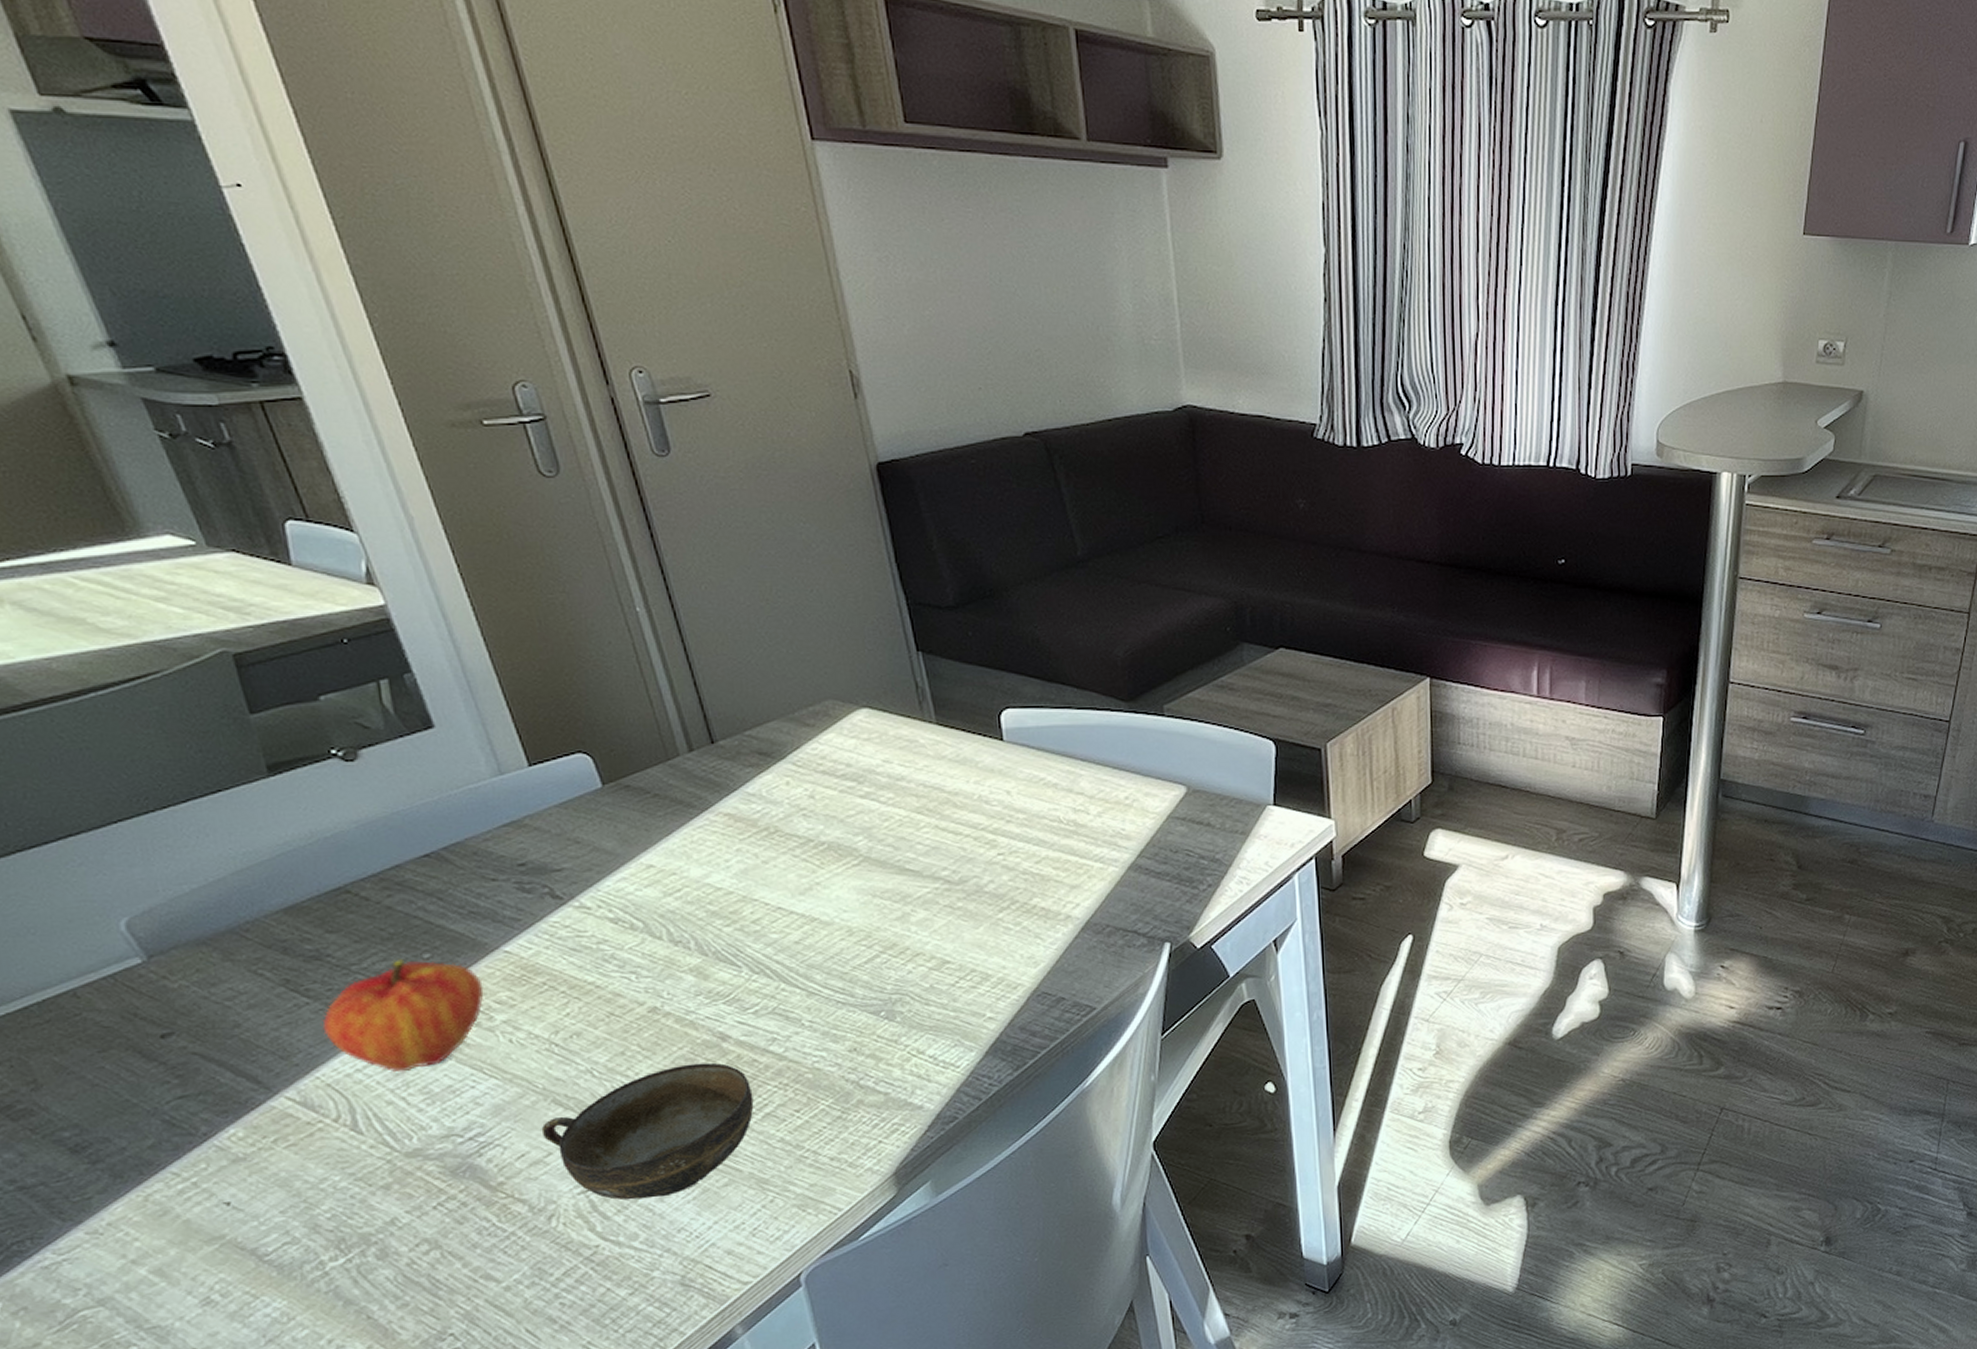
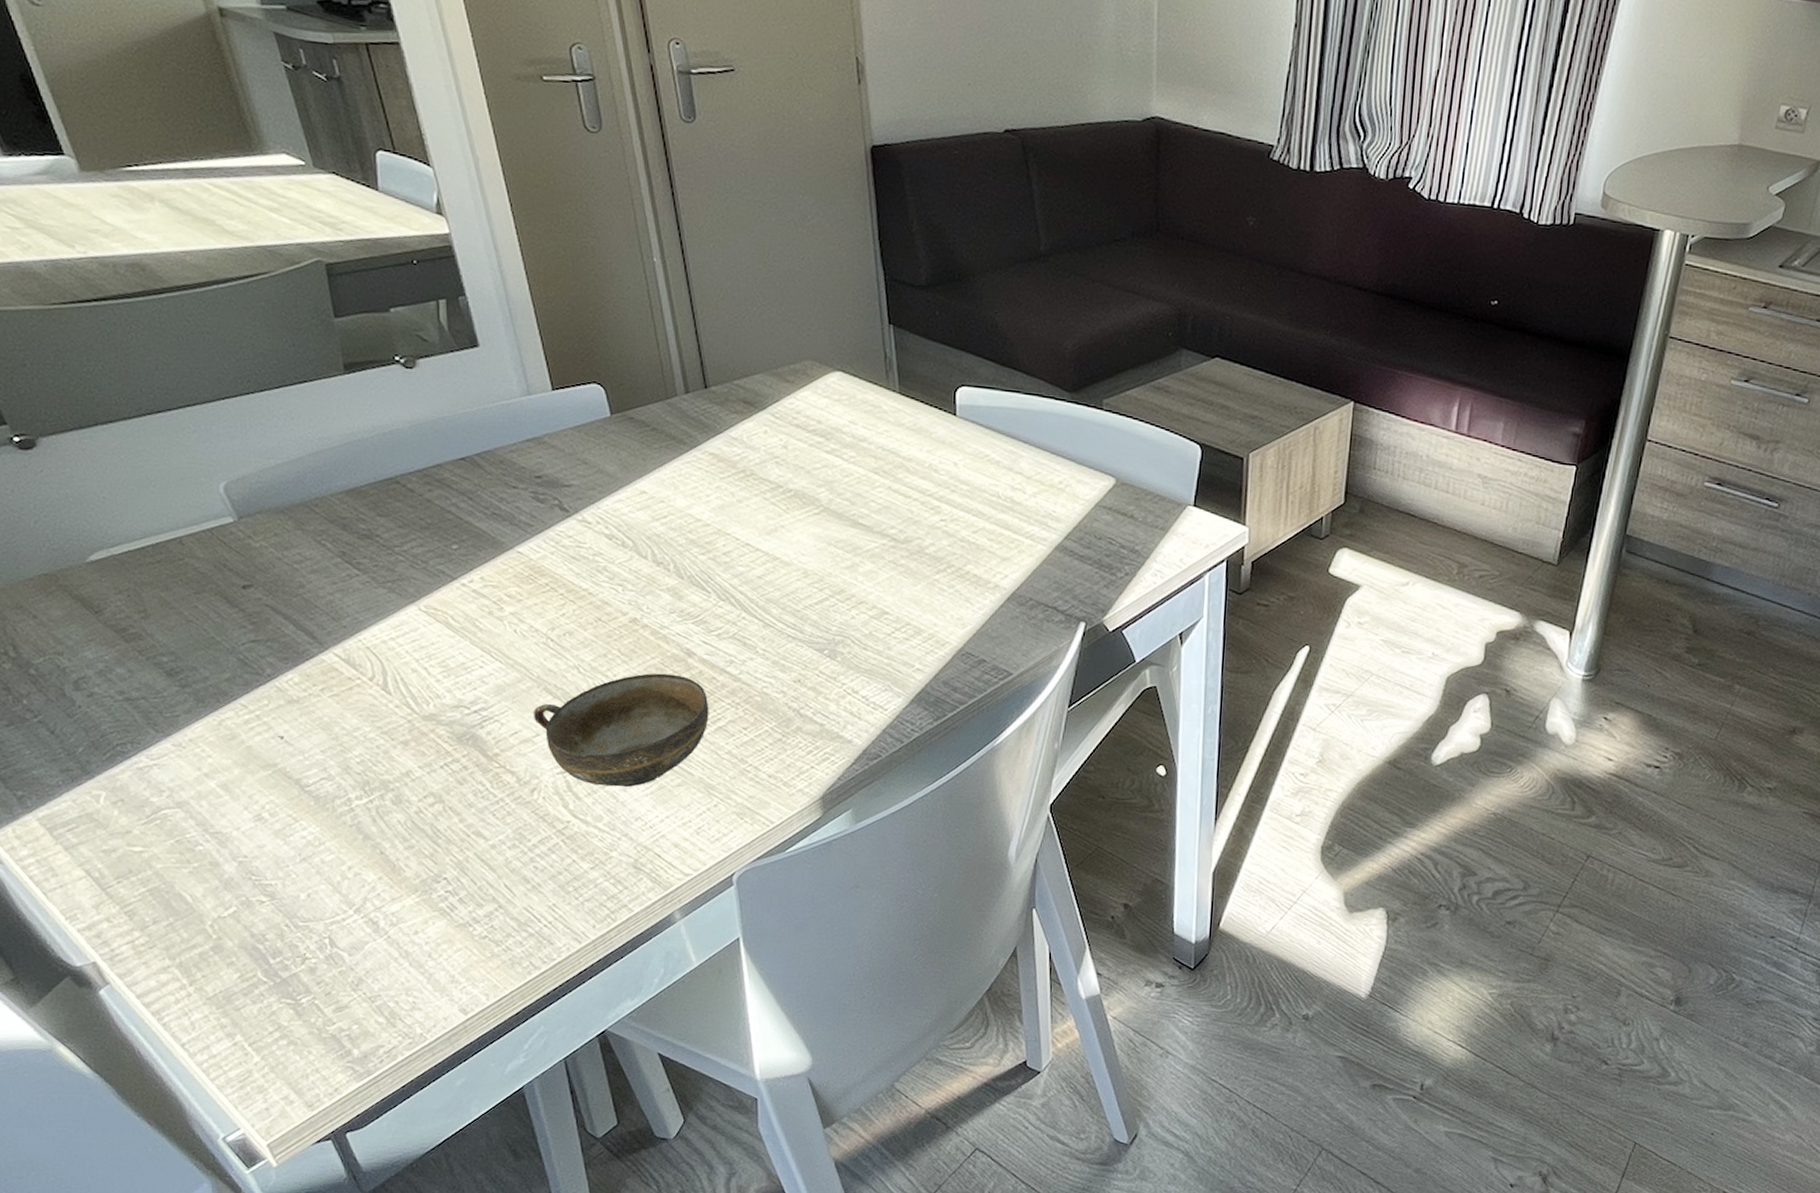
fruit: present [322,959,484,1073] -> none [368,547,498,646]

